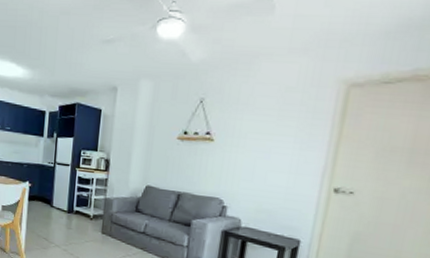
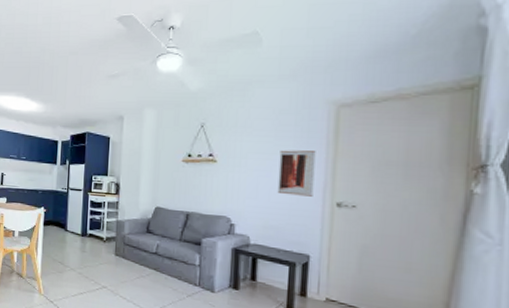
wall art: none [274,130,319,181] -> present [277,150,316,197]

